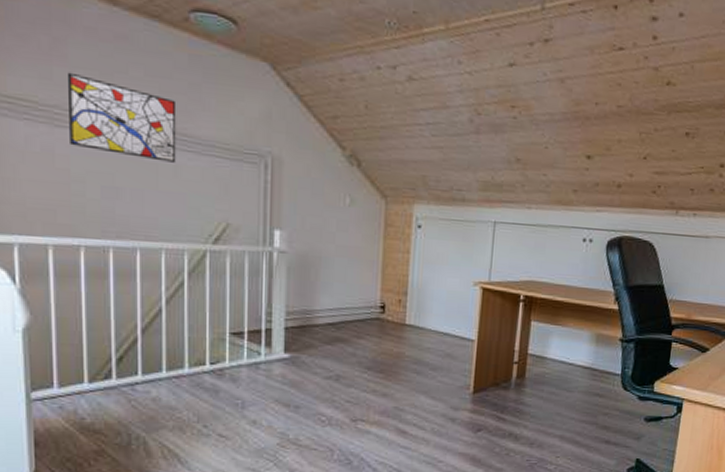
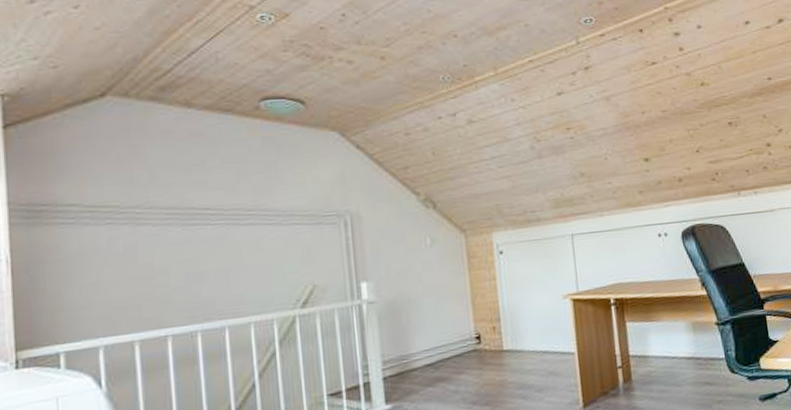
wall art: present [66,72,177,163] -> none [146,173,258,241]

